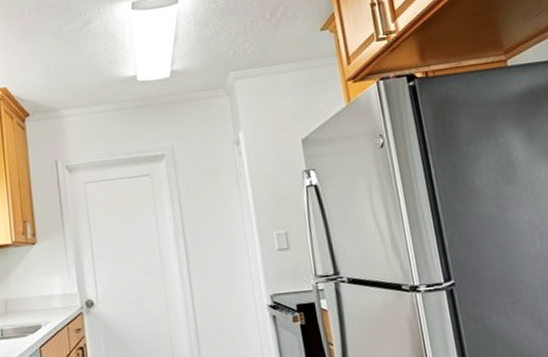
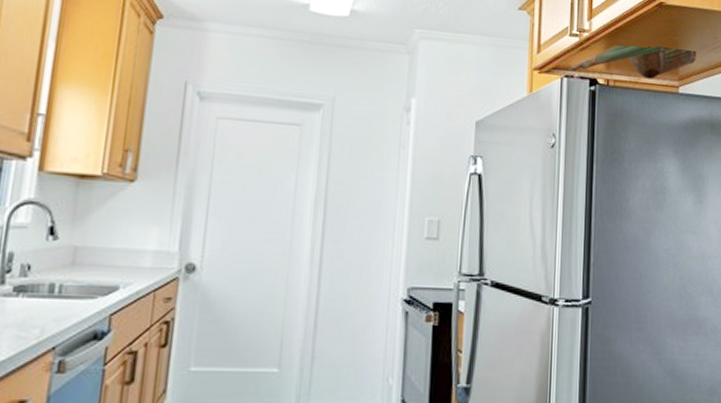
decorative basket: none [384,21,521,73] -> present [571,43,696,79]

